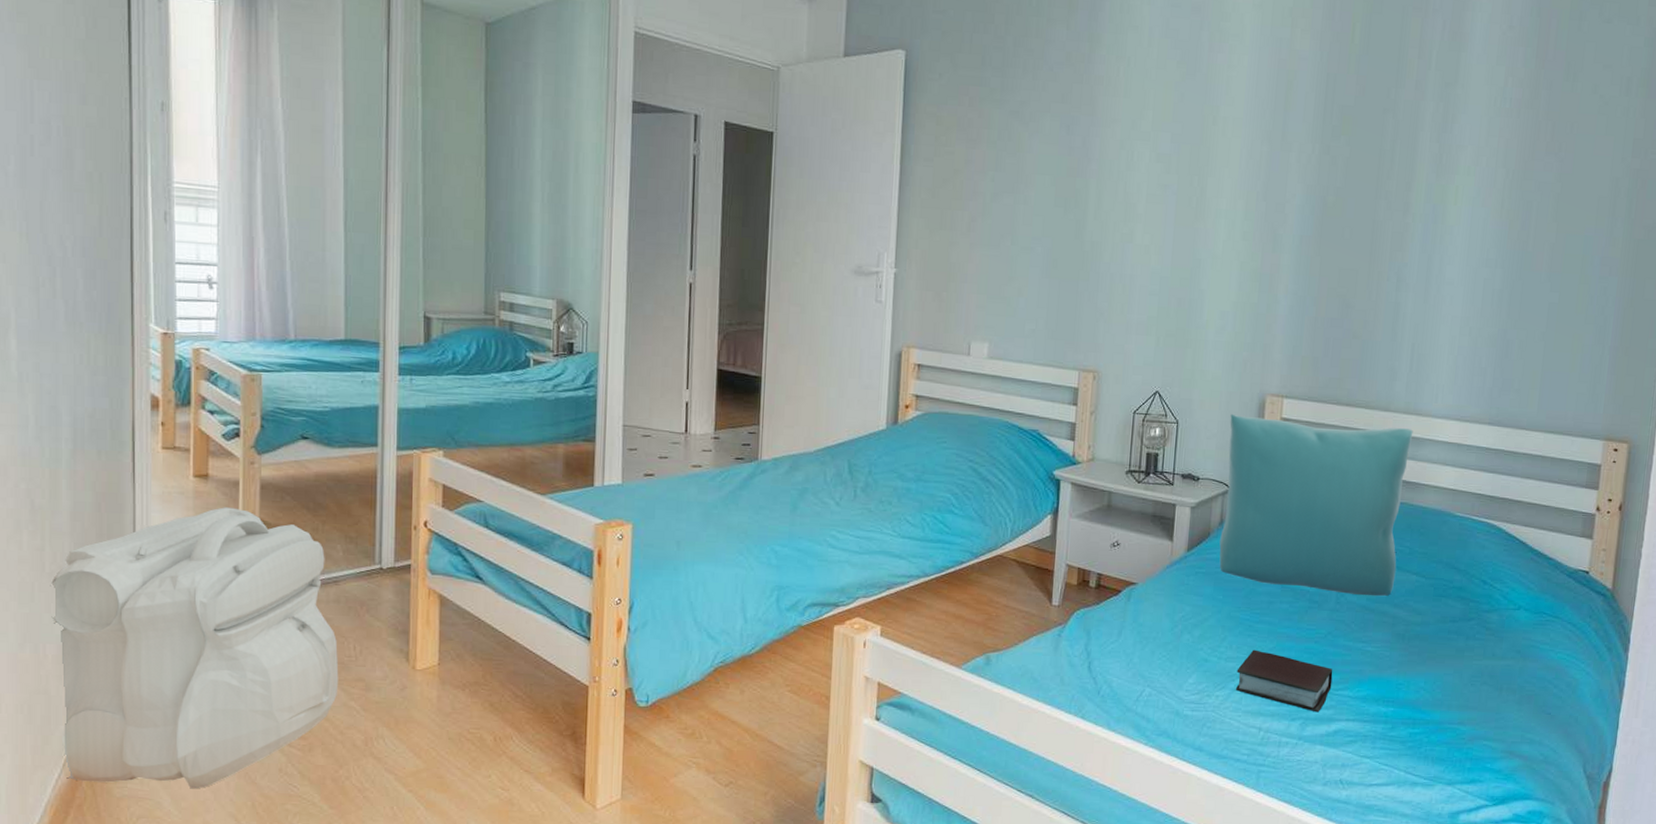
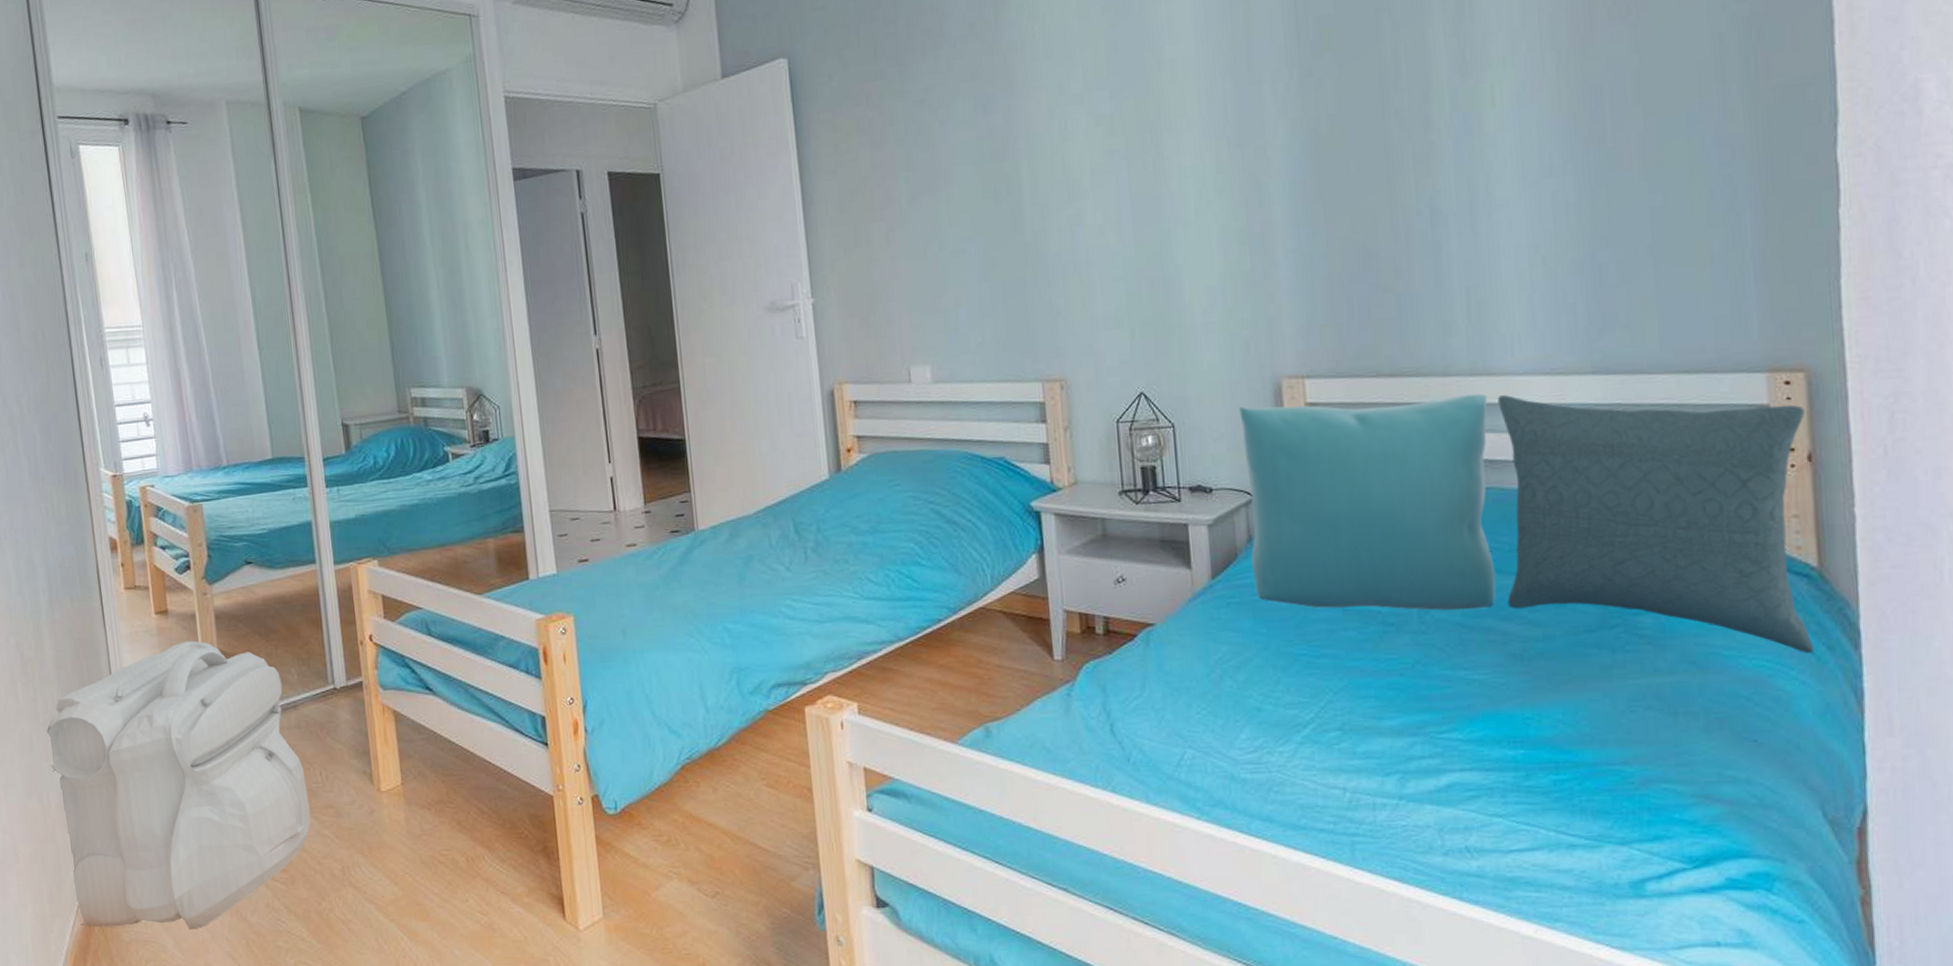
bible: present [1236,649,1333,713] -> none [1301,691,1433,763]
pillow: none [1401,432,1623,653] -> present [1498,395,1814,654]

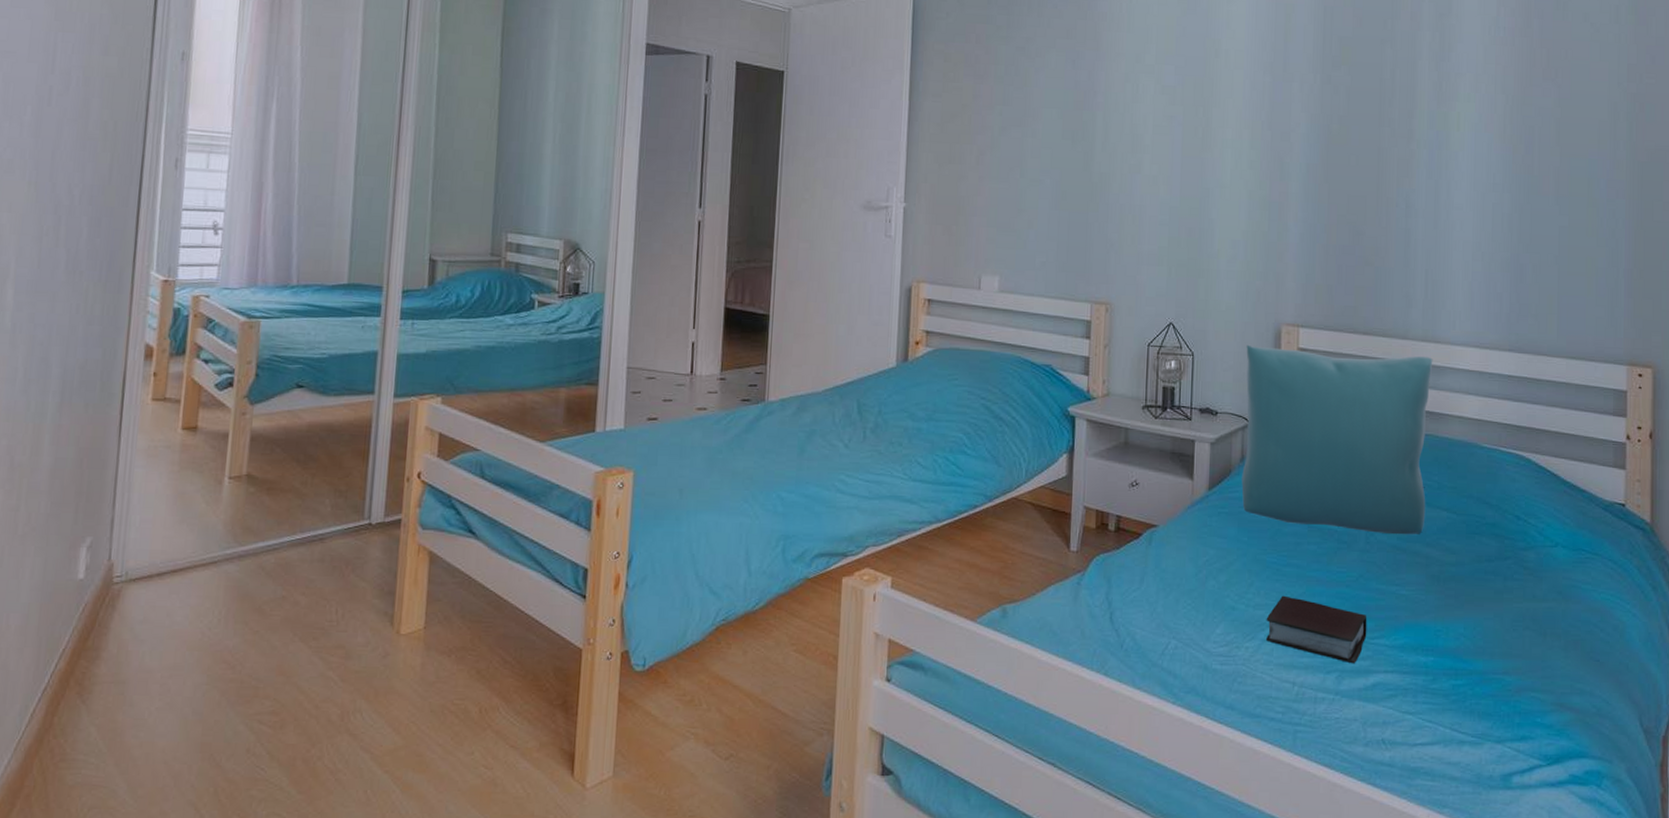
backpack: present [45,641,311,930] -> none [16,461,319,774]
bible: none [1301,691,1433,763] -> present [1266,595,1367,664]
pillow: present [1498,395,1814,654] -> none [1433,360,1650,592]

